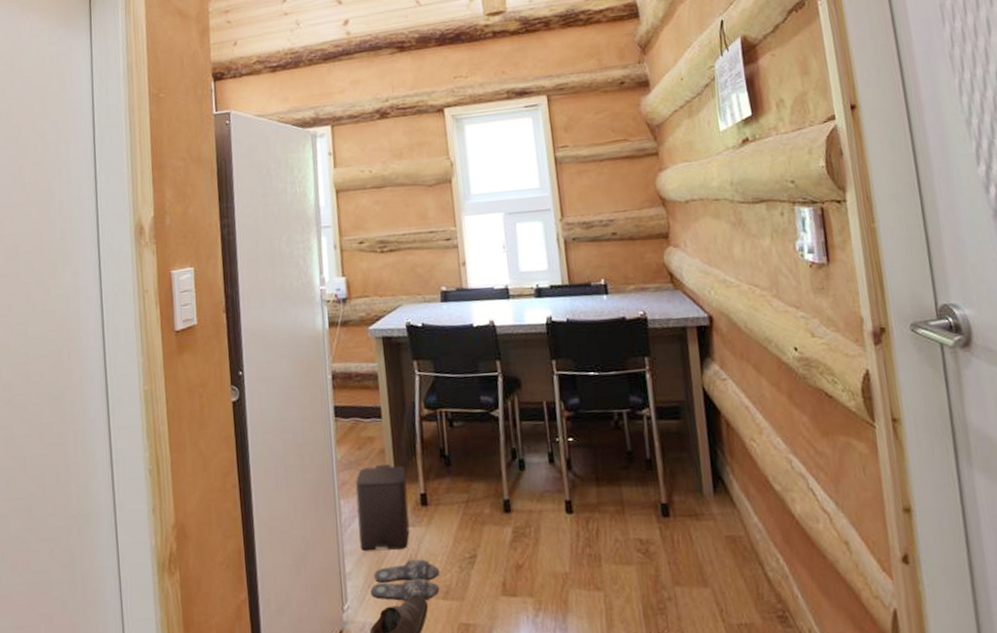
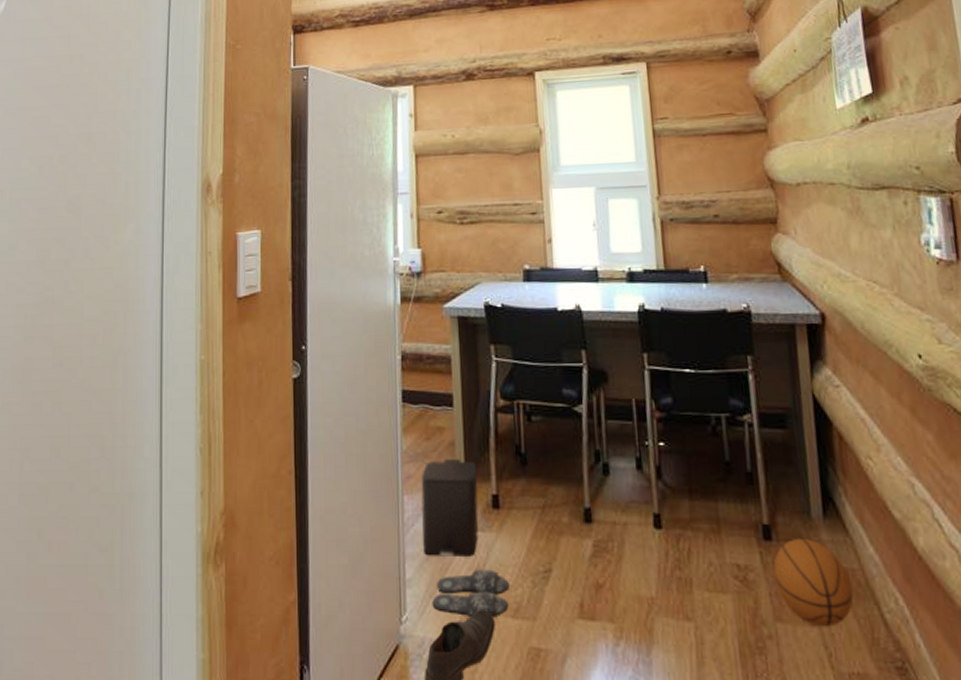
basketball: none [671,512,741,588] -> present [773,538,854,628]

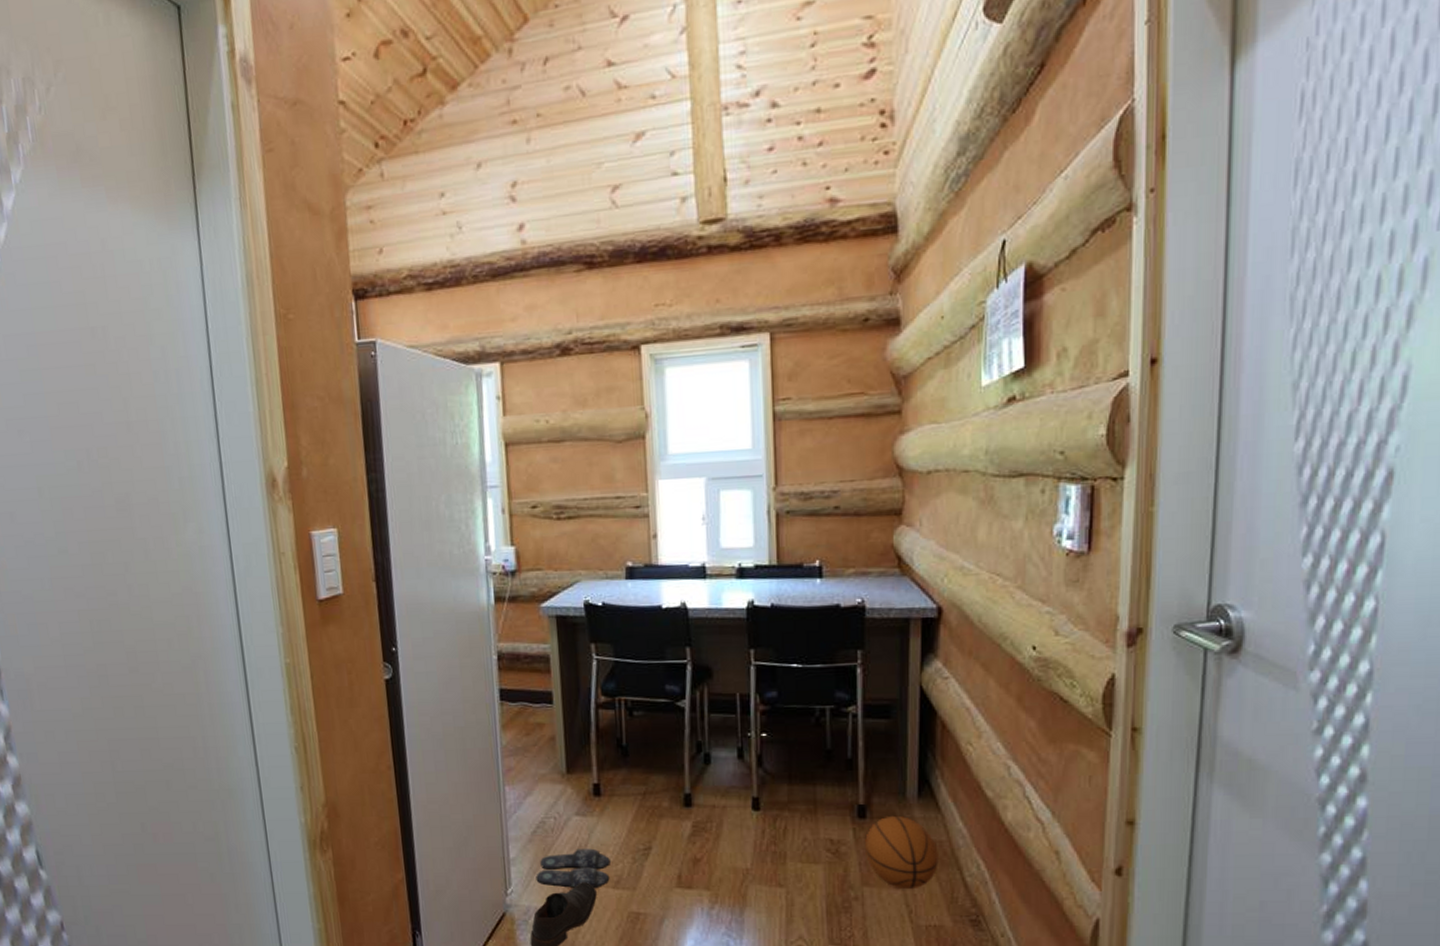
pedal bin: present [420,459,479,556] -> none [521,752,581,839]

